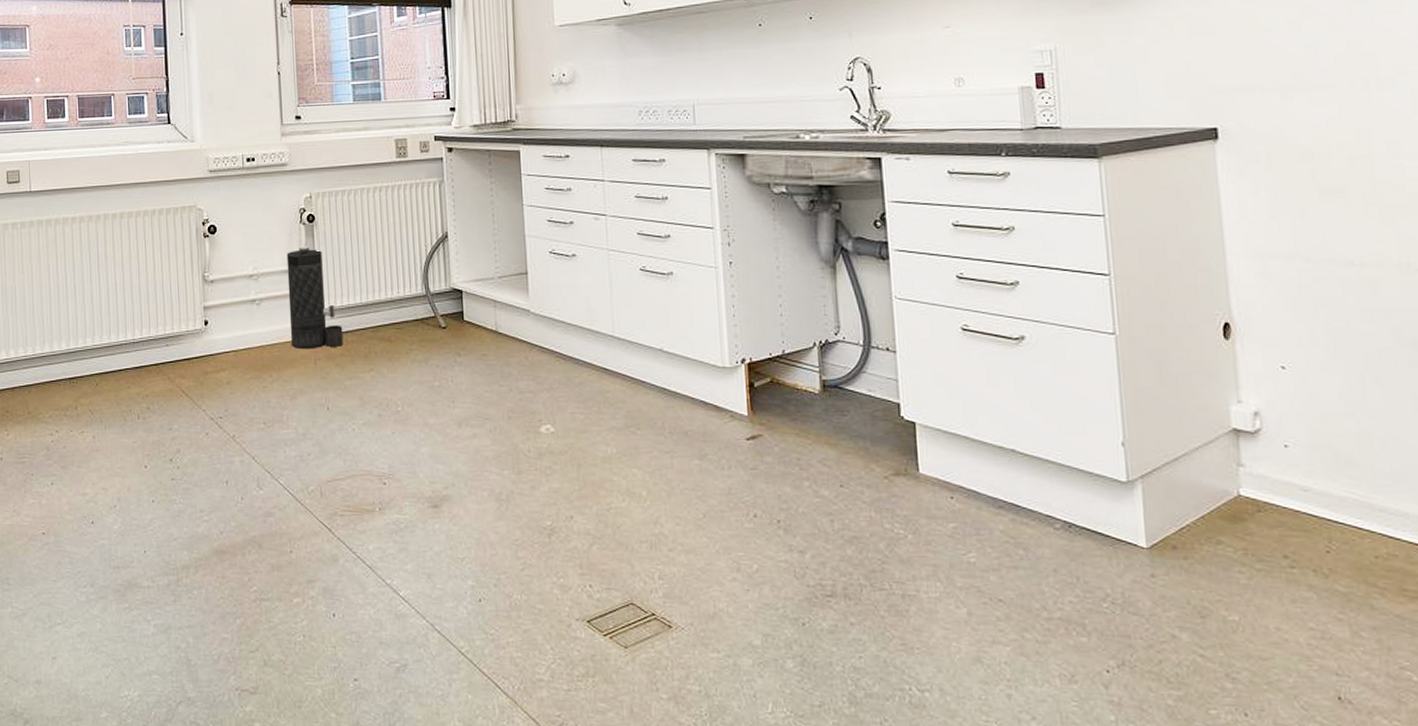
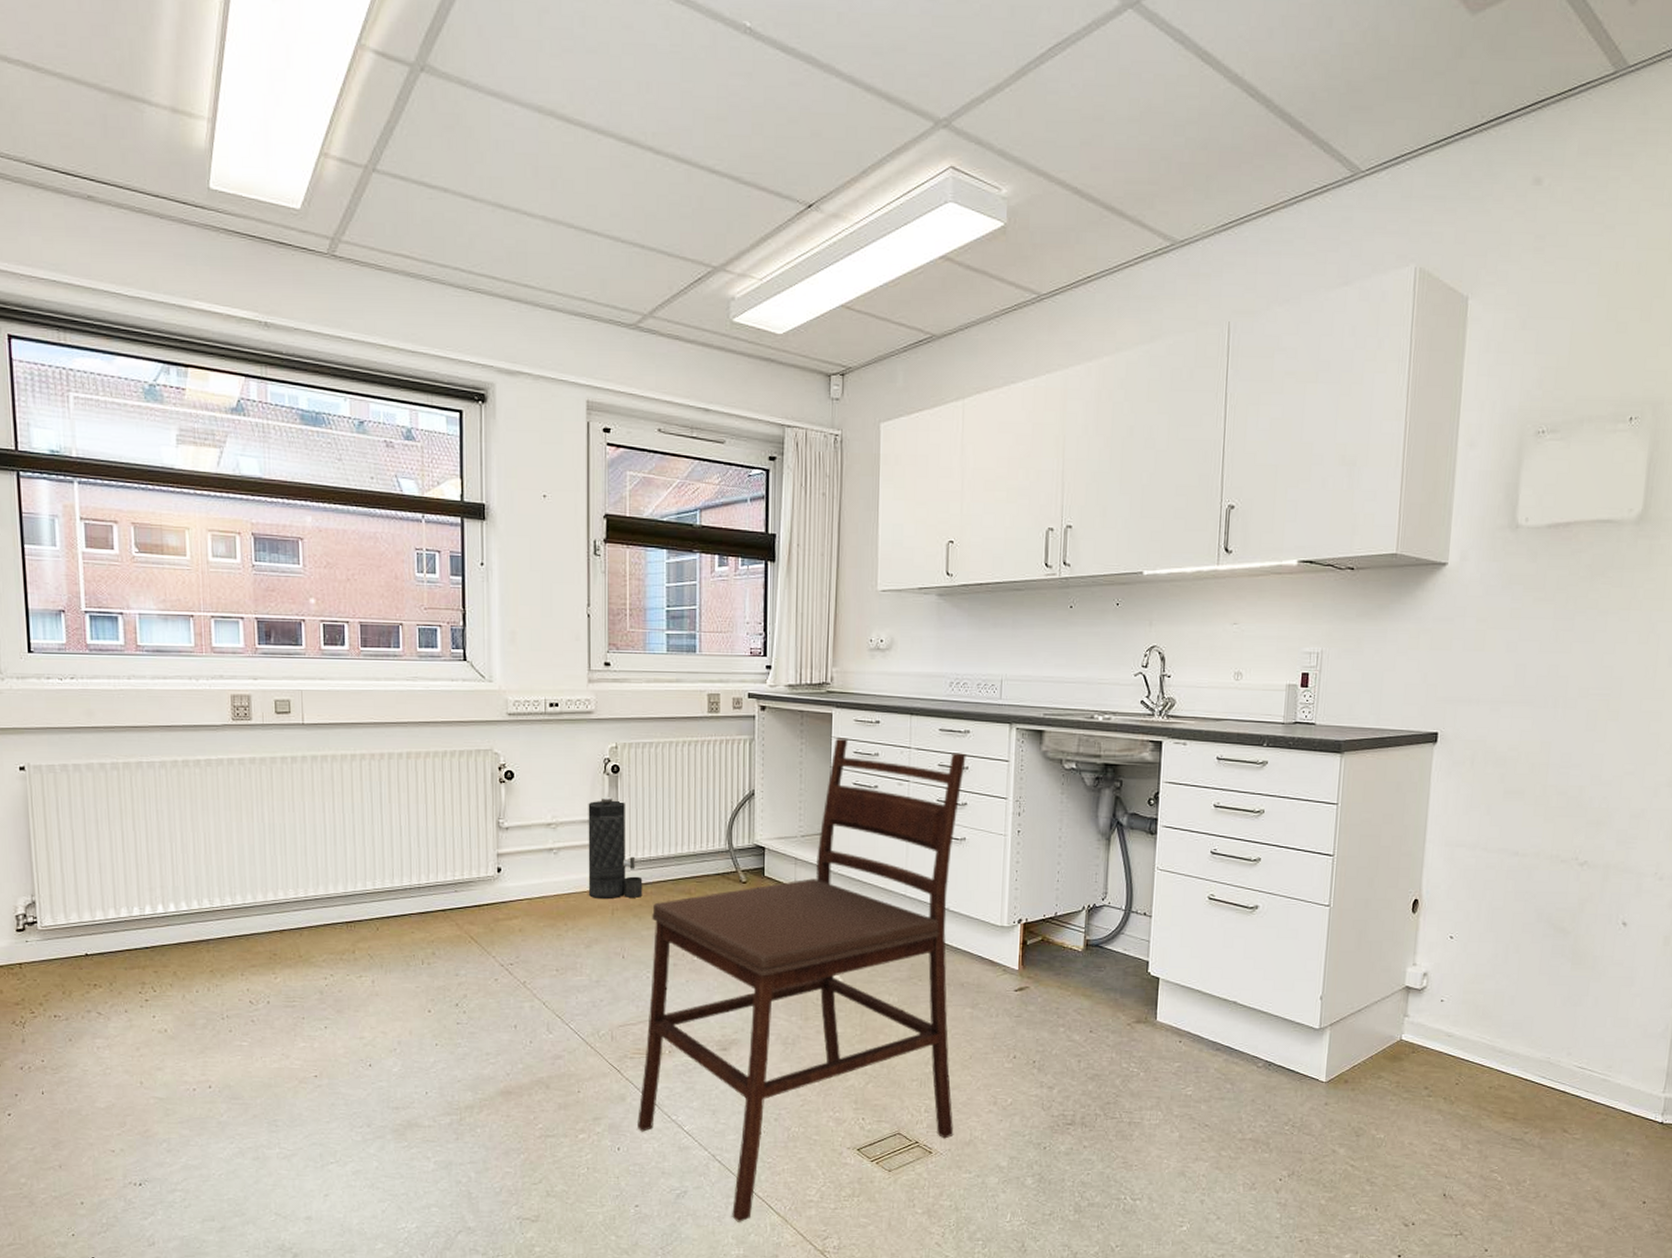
dining chair: none [351,174,695,702] -> present [637,738,966,1222]

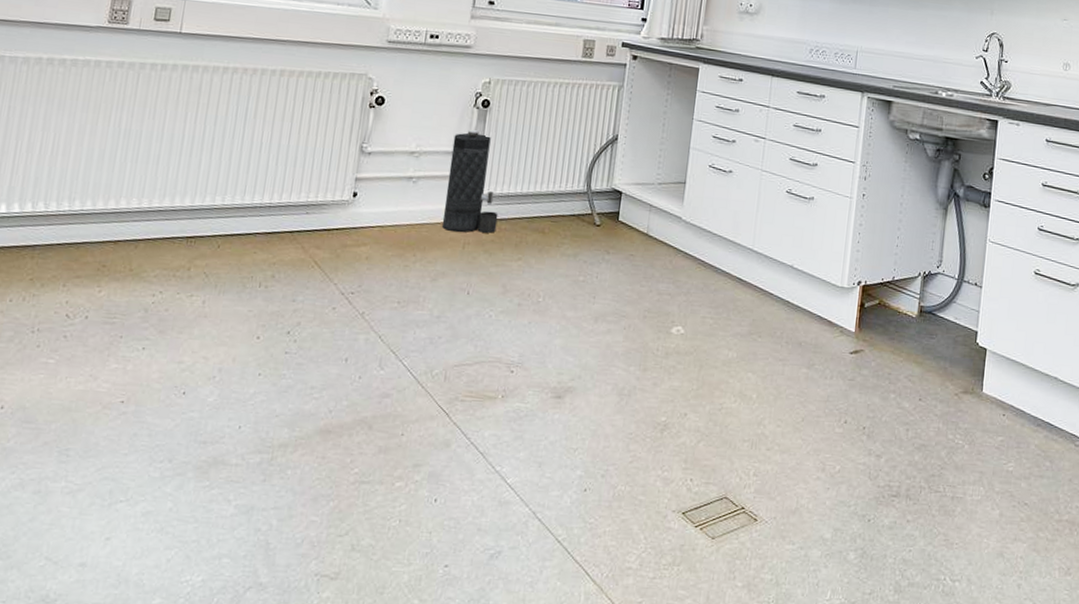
dining chair: present [637,738,966,1222] -> none [458,91,820,589]

